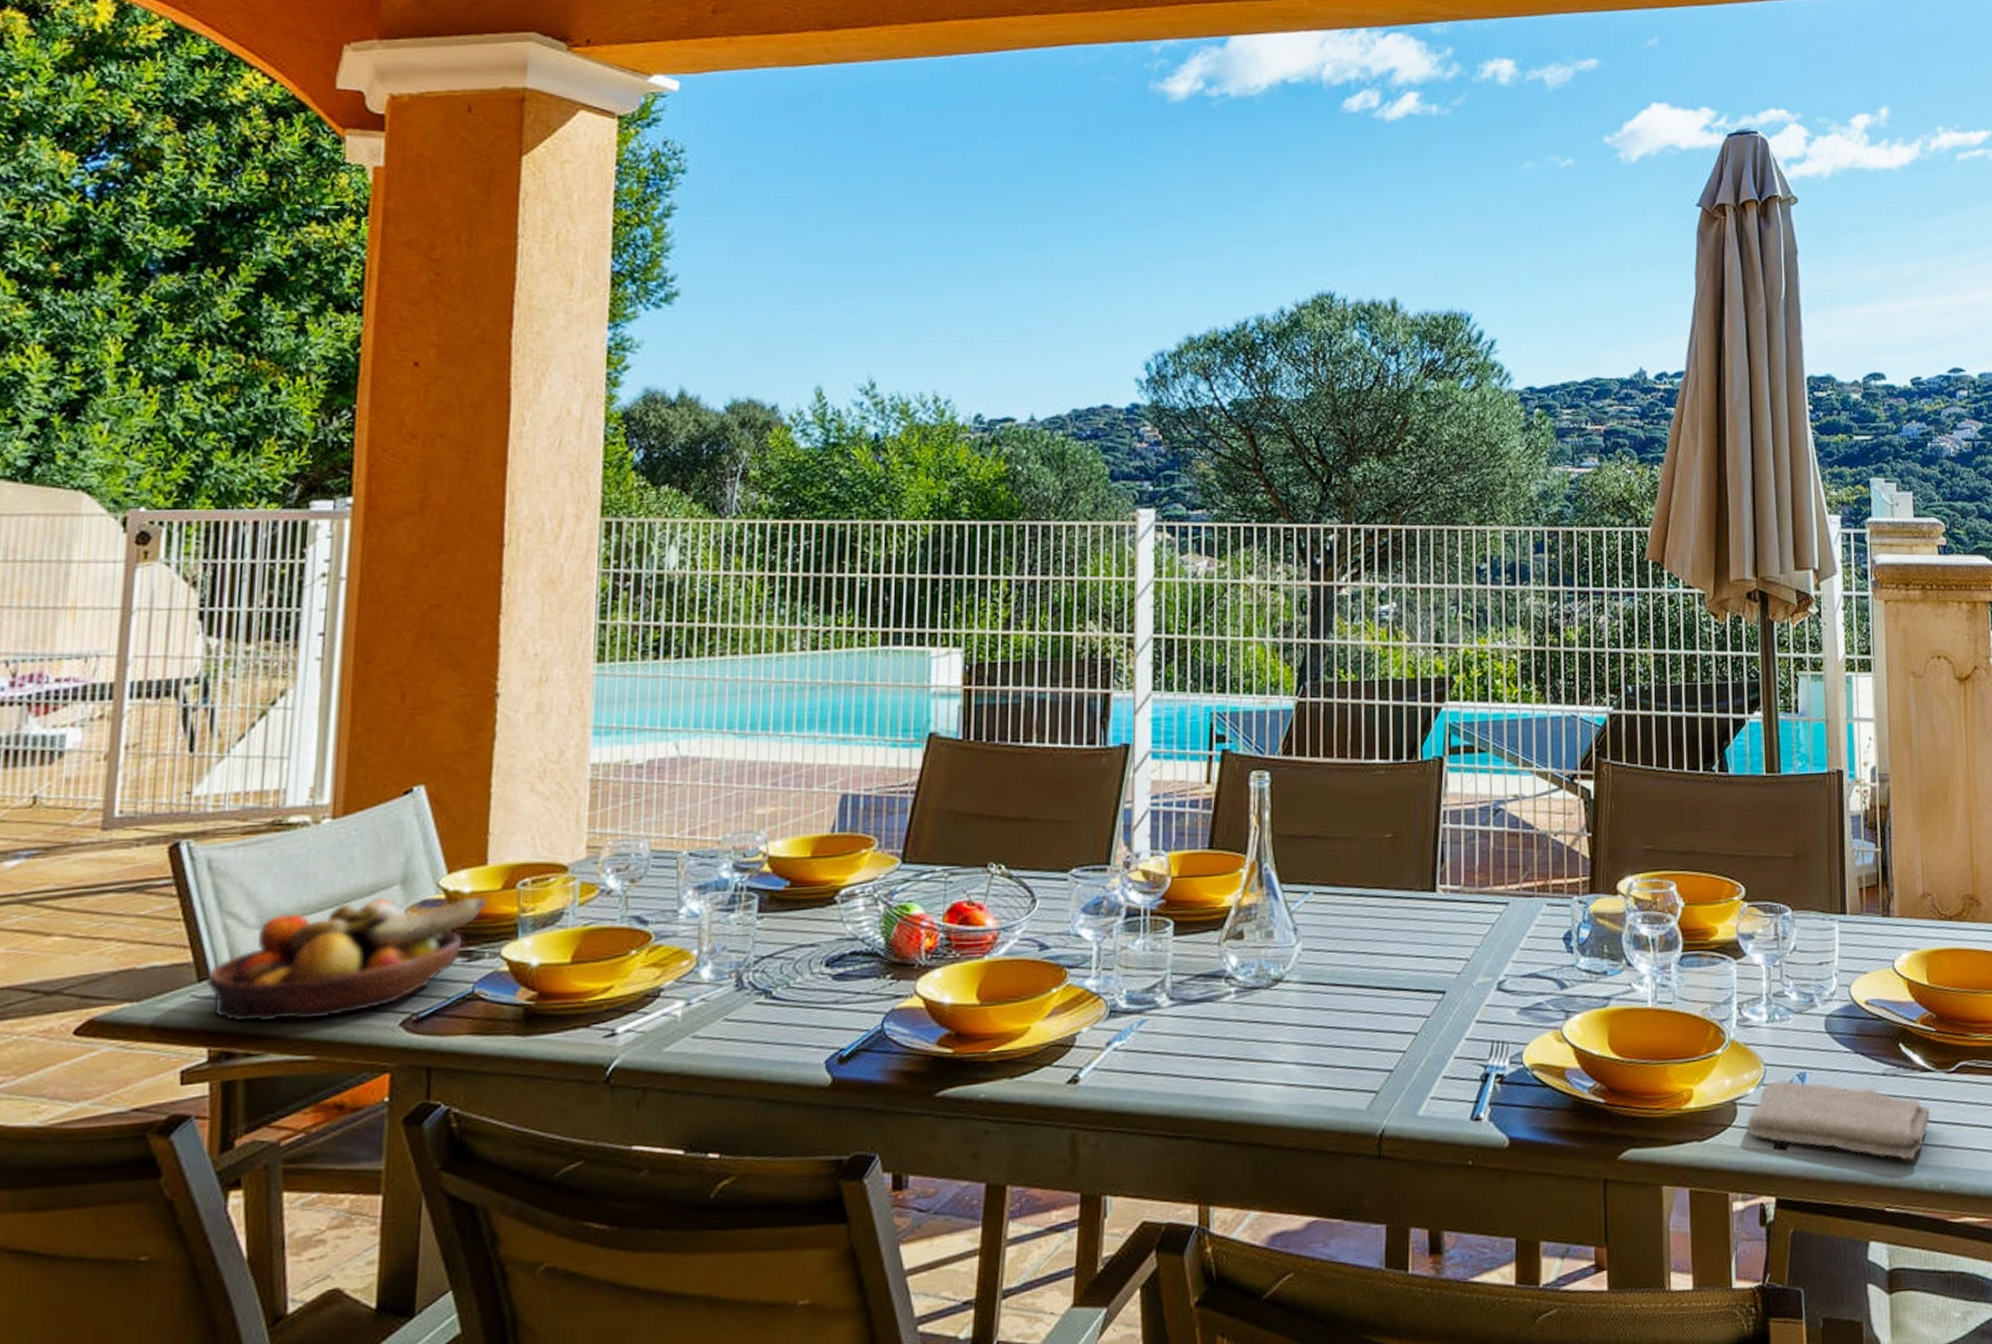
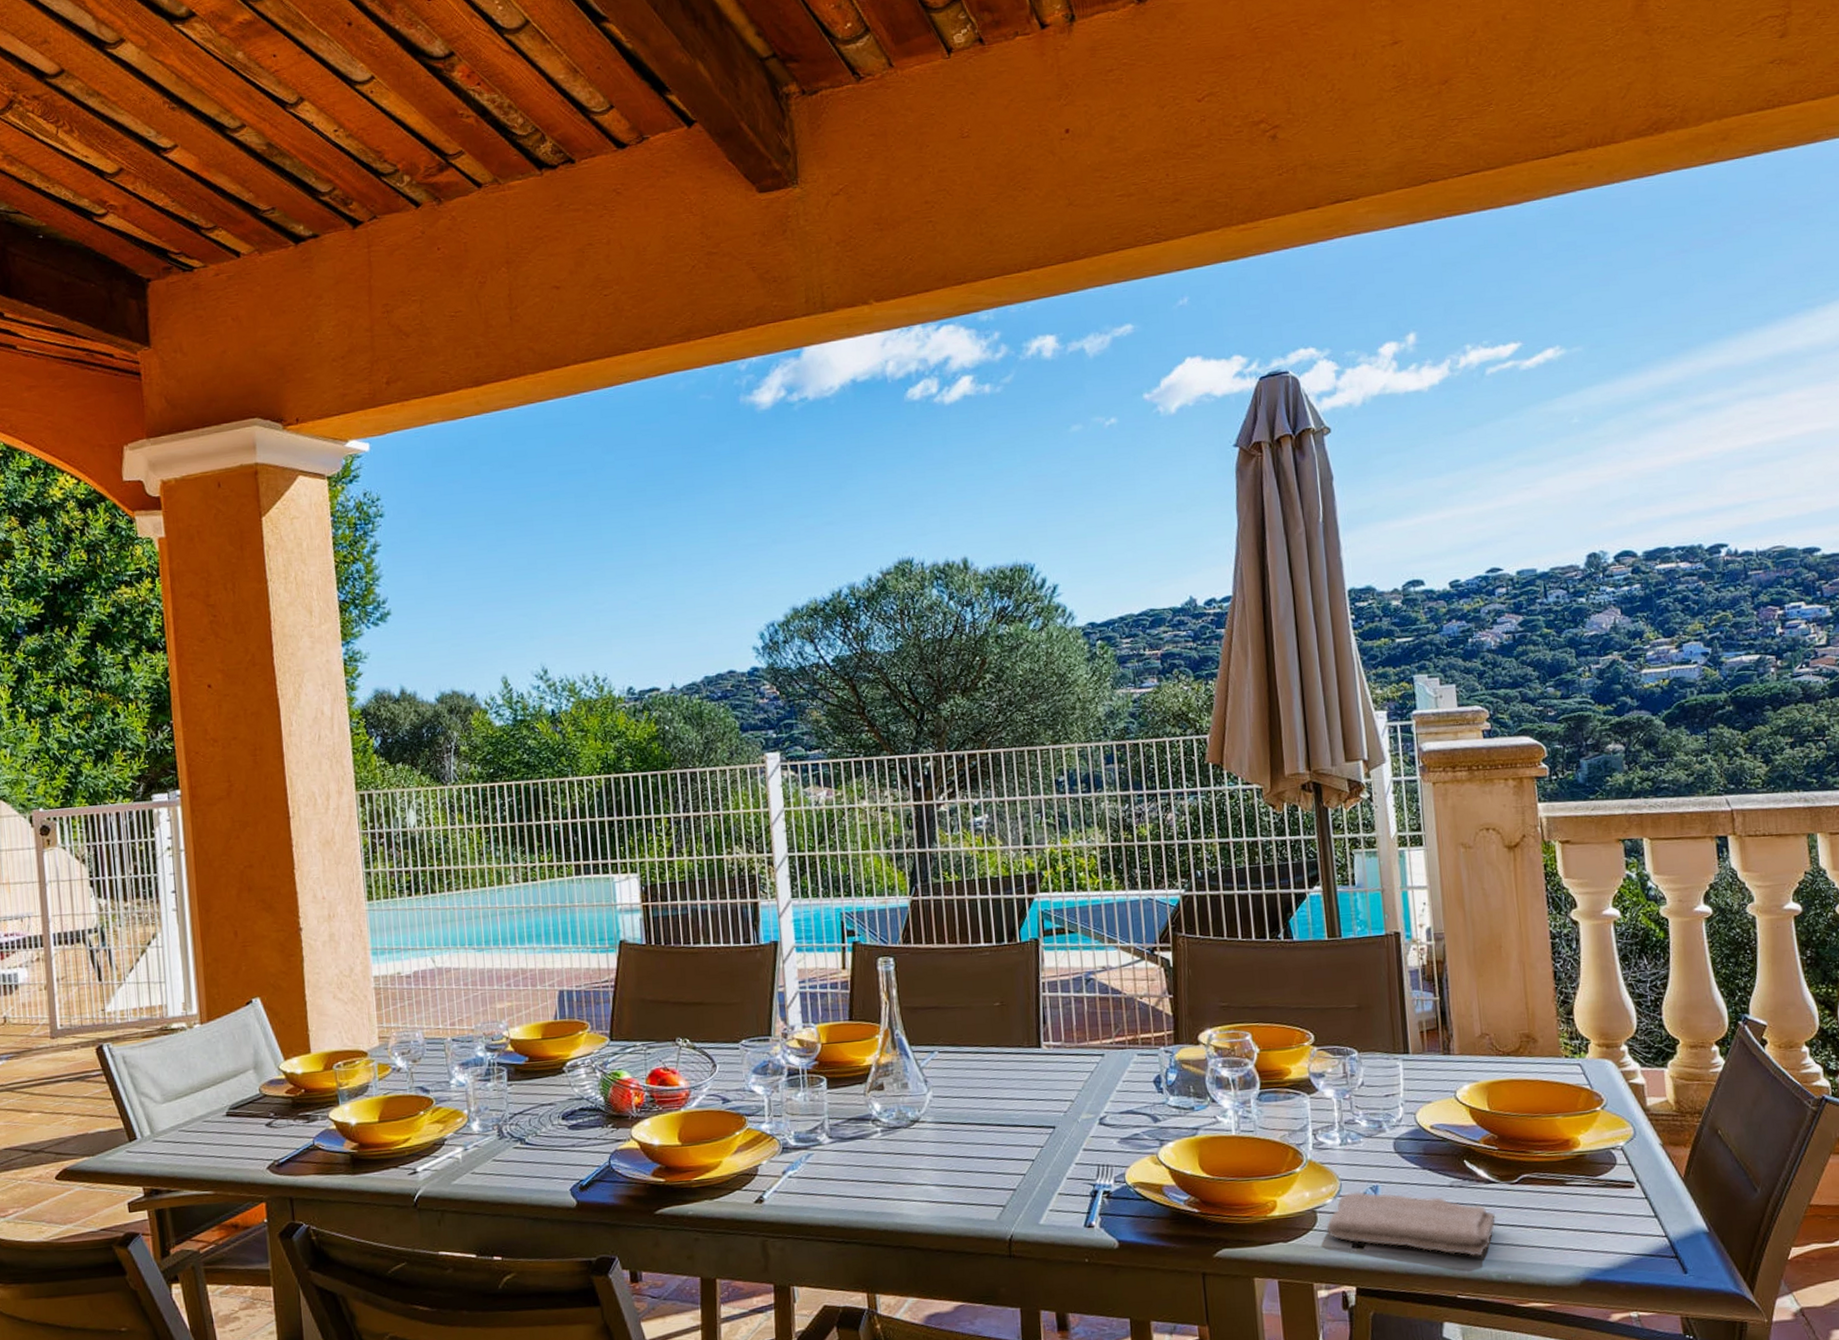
fruit bowl: present [206,897,486,1023] -> none [134,1077,314,1169]

